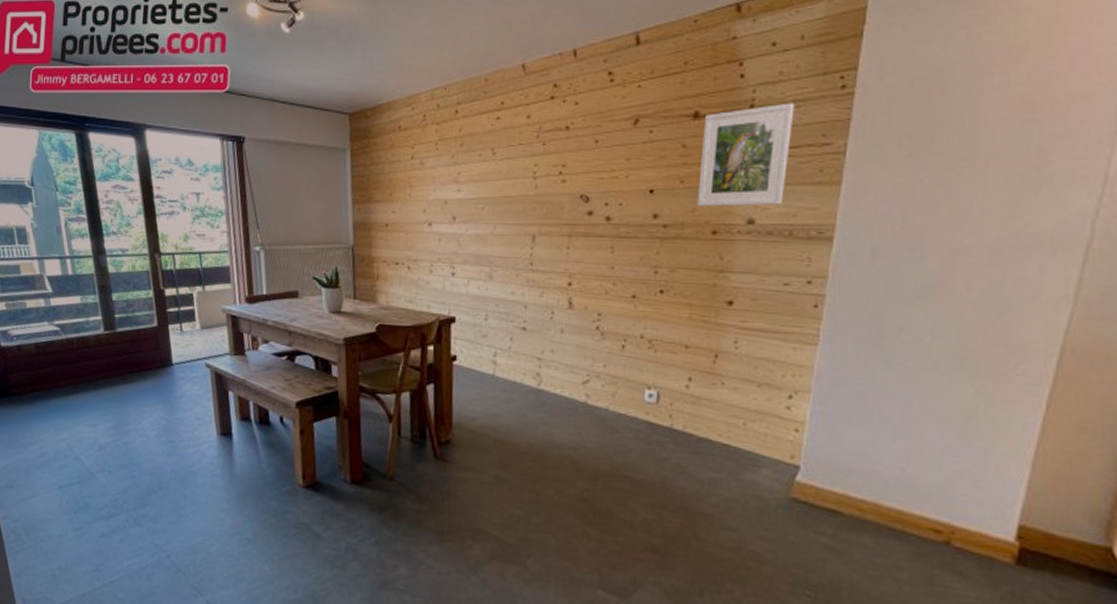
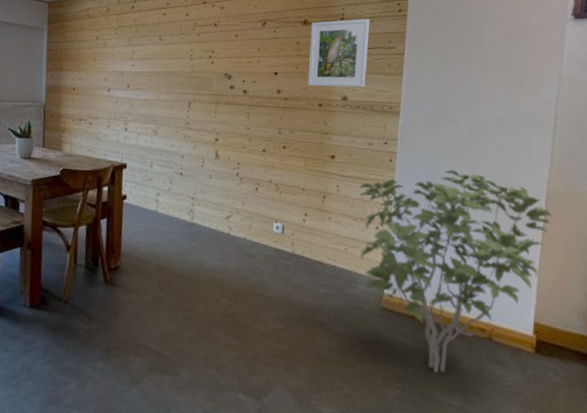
shrub: none [764,317,1064,583] -> present [360,170,551,374]

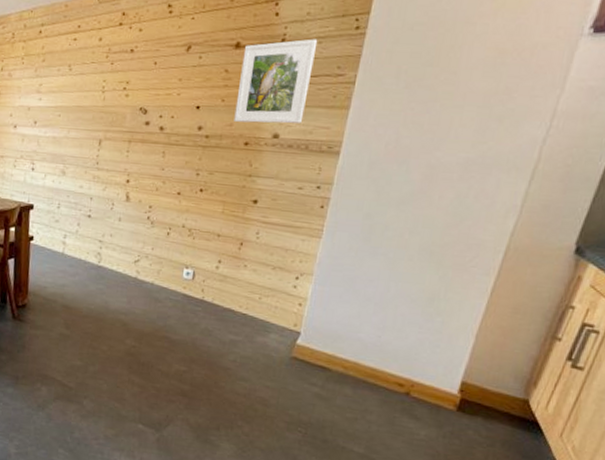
shrub: present [360,170,551,374] -> none [275,218,507,422]

